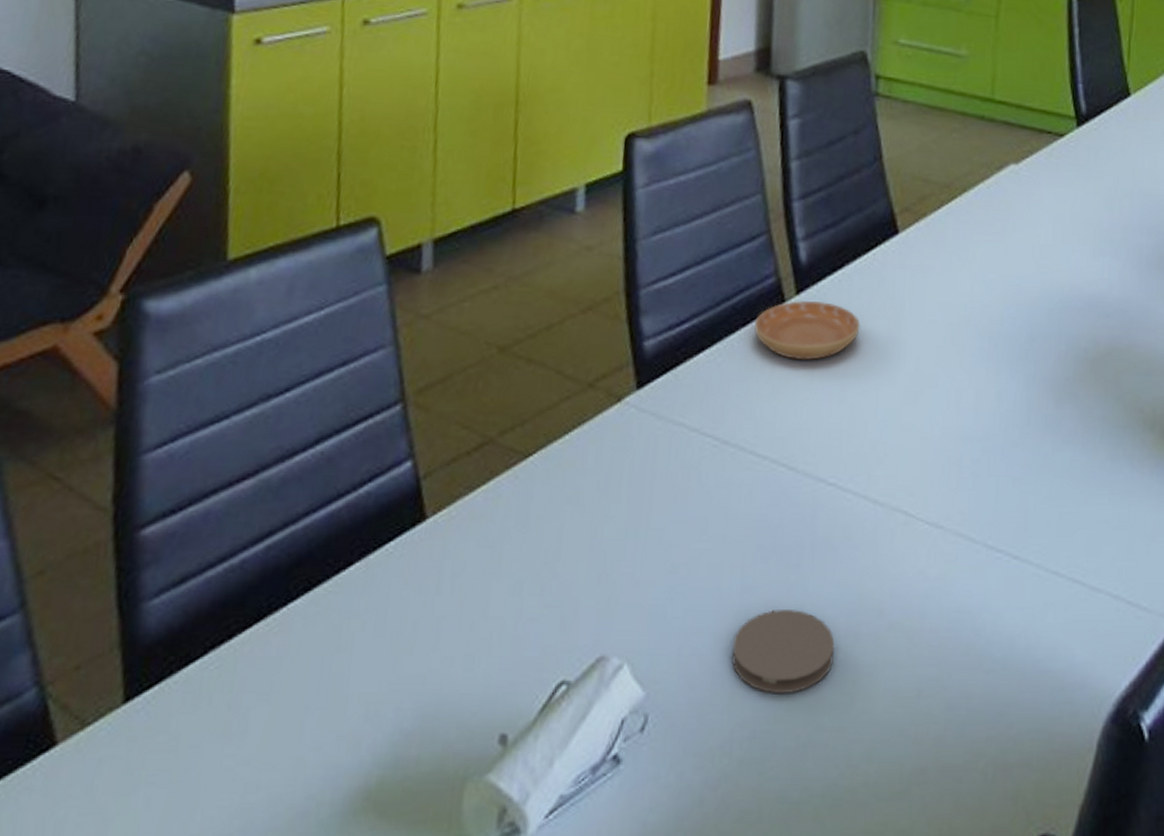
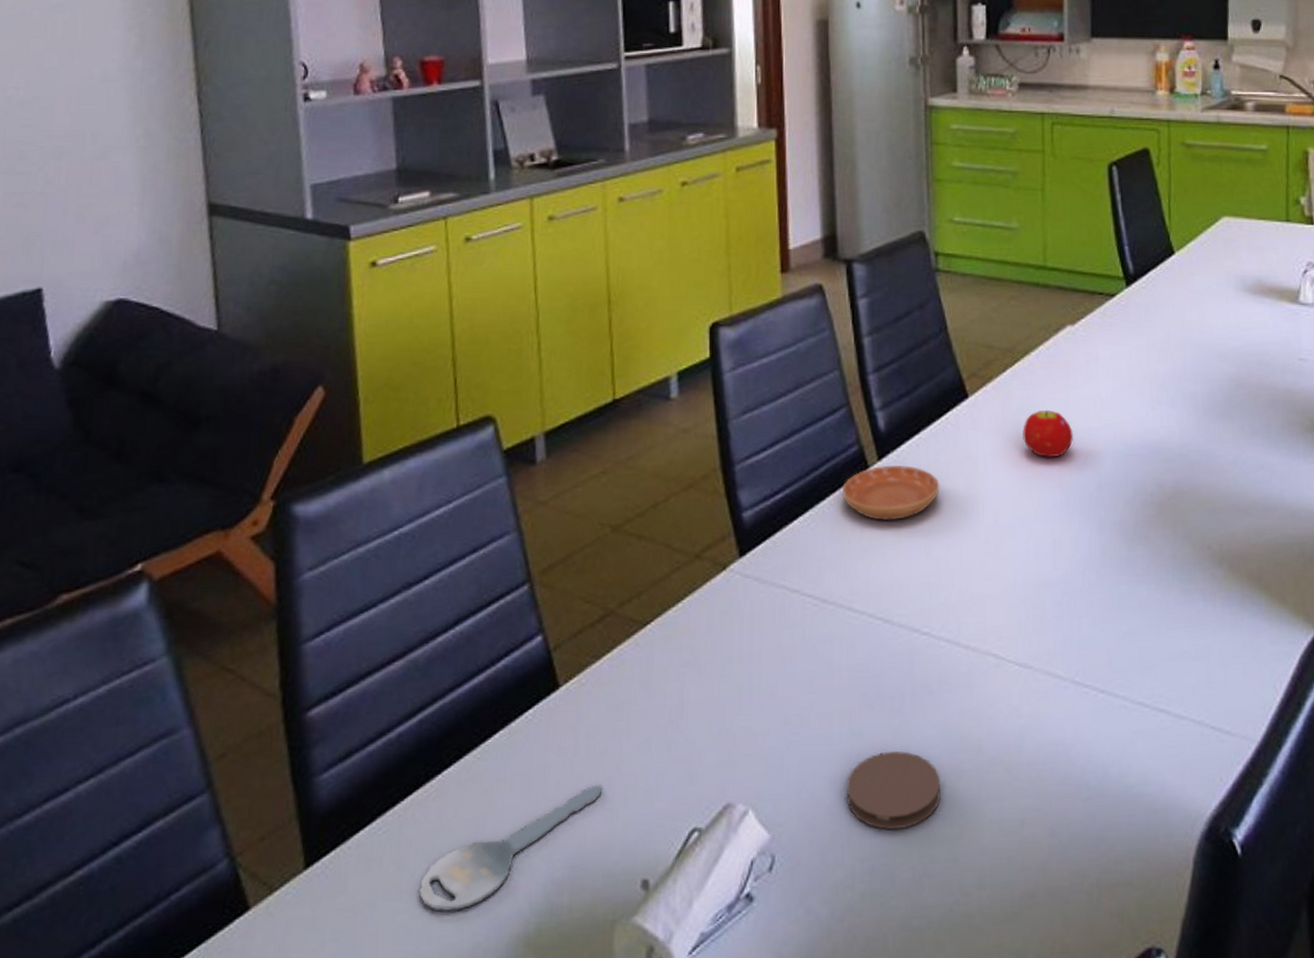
key: none [250,628,466,758] -> present [419,784,603,911]
fruit: none [953,253,1008,304] -> present [1023,410,1074,457]

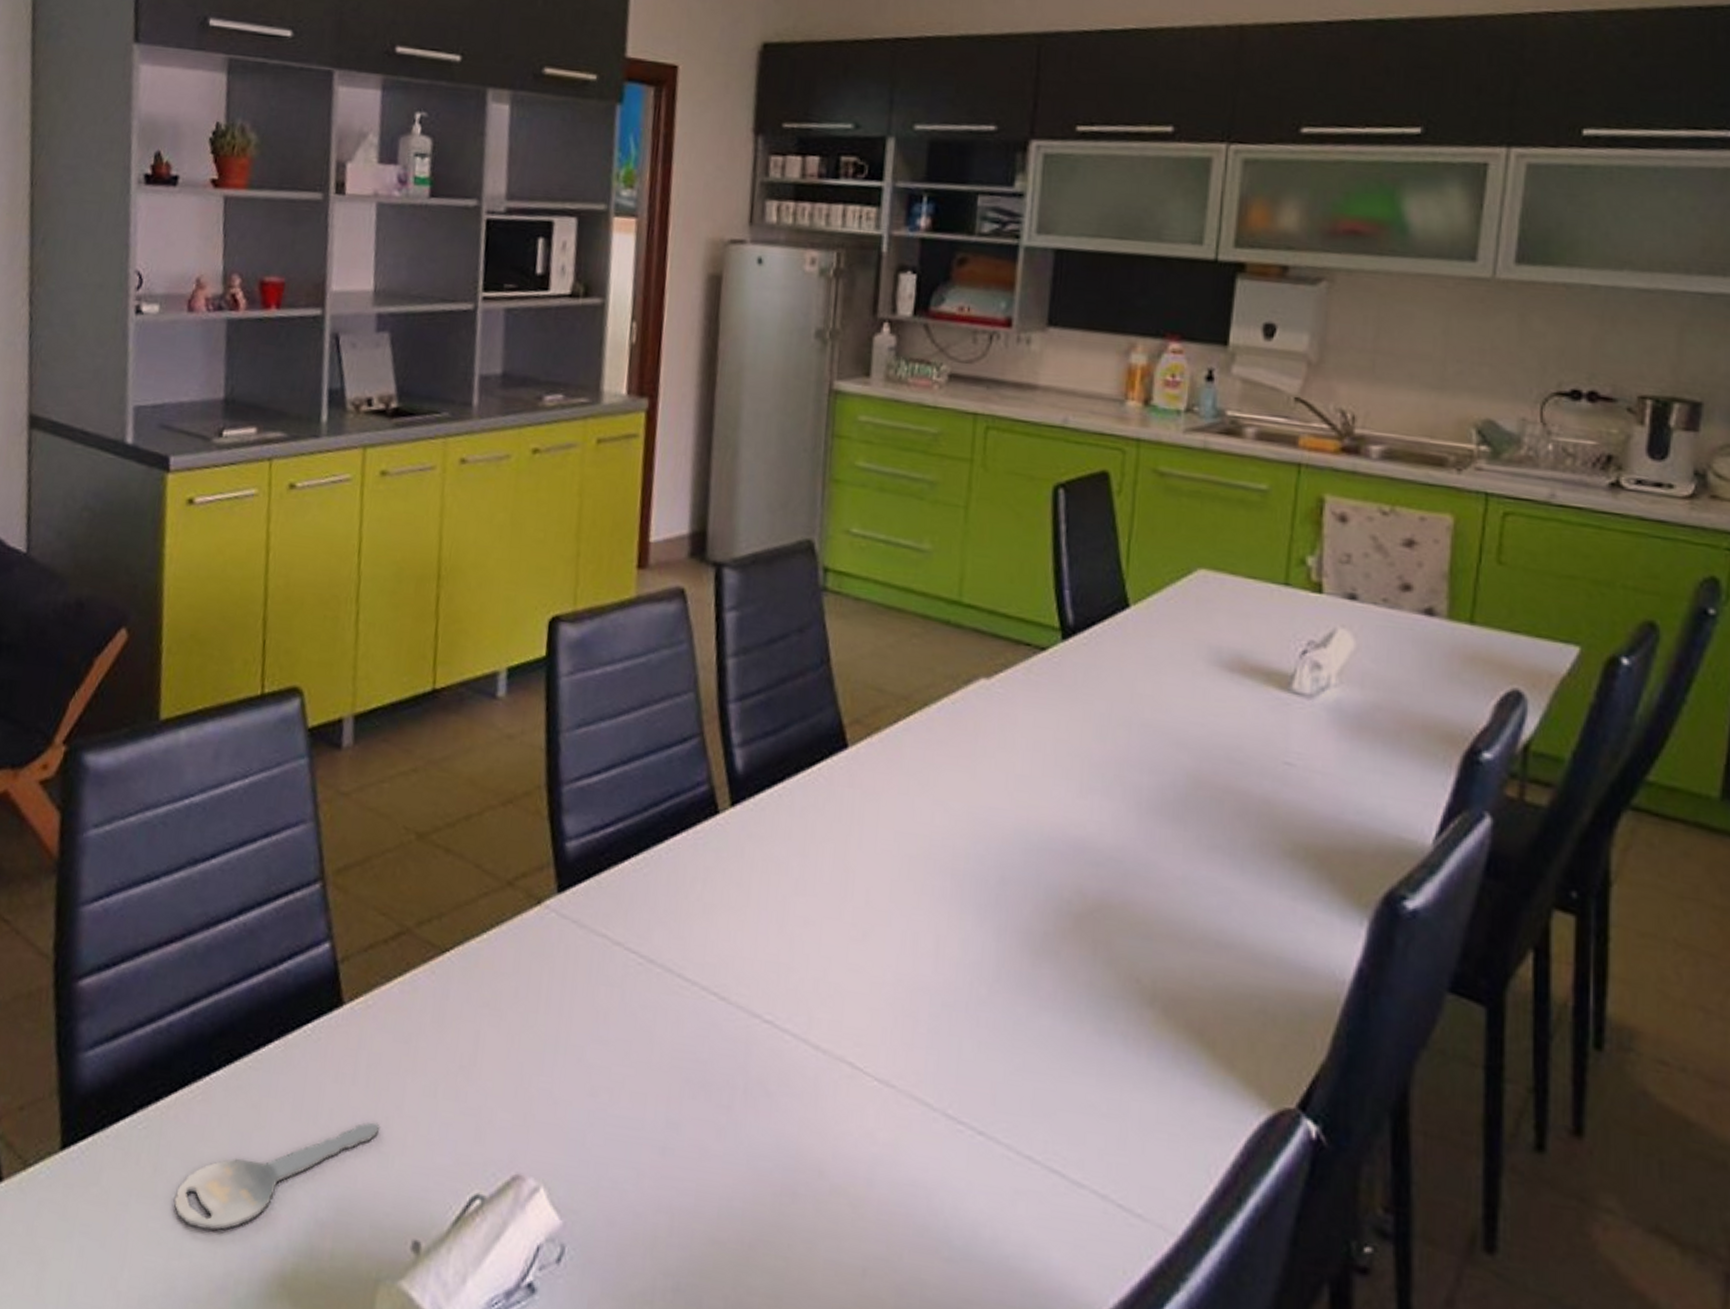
saucer: present [843,466,940,521] -> none [684,813,803,881]
coaster: present [847,751,941,830] -> none [655,1152,769,1248]
fruit: present [1023,410,1074,457] -> none [911,777,976,837]

